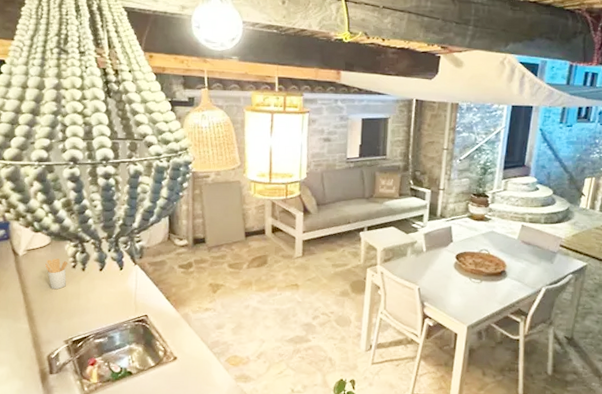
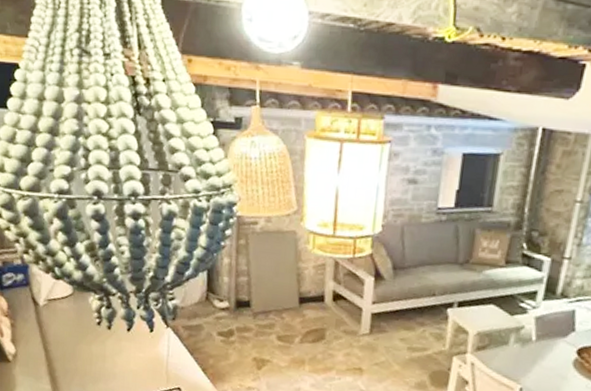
utensil holder: present [45,258,68,290] -> none [68,311,93,349]

